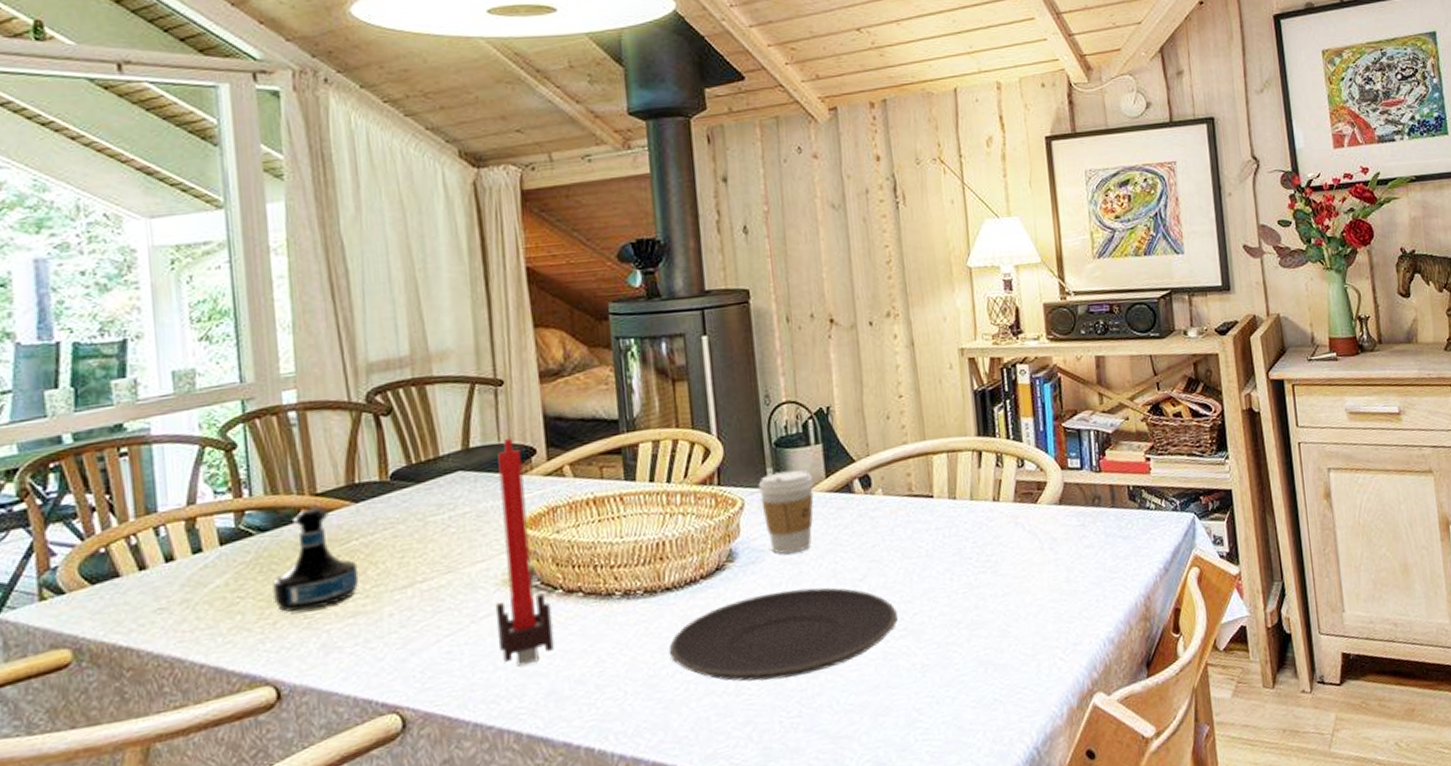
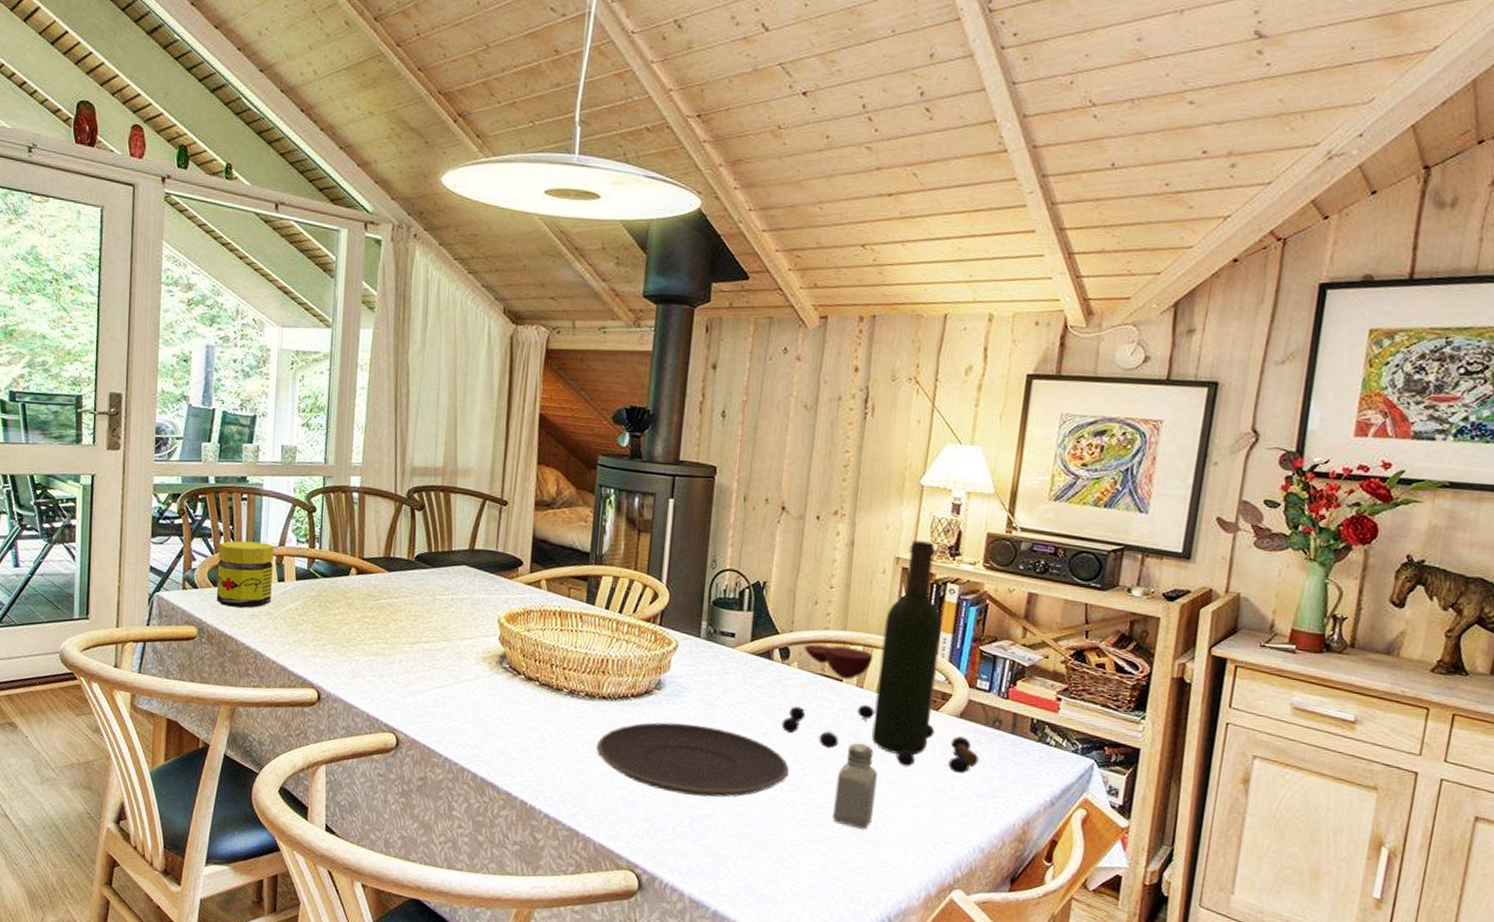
jar: none [90,505,186,608] -> present [216,541,274,608]
tequila bottle: present [273,507,359,612] -> none [325,567,384,643]
candle: present [495,437,554,666] -> none [471,547,513,726]
coffee cup: present [758,470,814,554] -> none [692,626,740,697]
wine bottle: none [878,325,1088,577] -> present [781,540,979,775]
saltshaker: none [949,561,997,659] -> present [832,743,878,829]

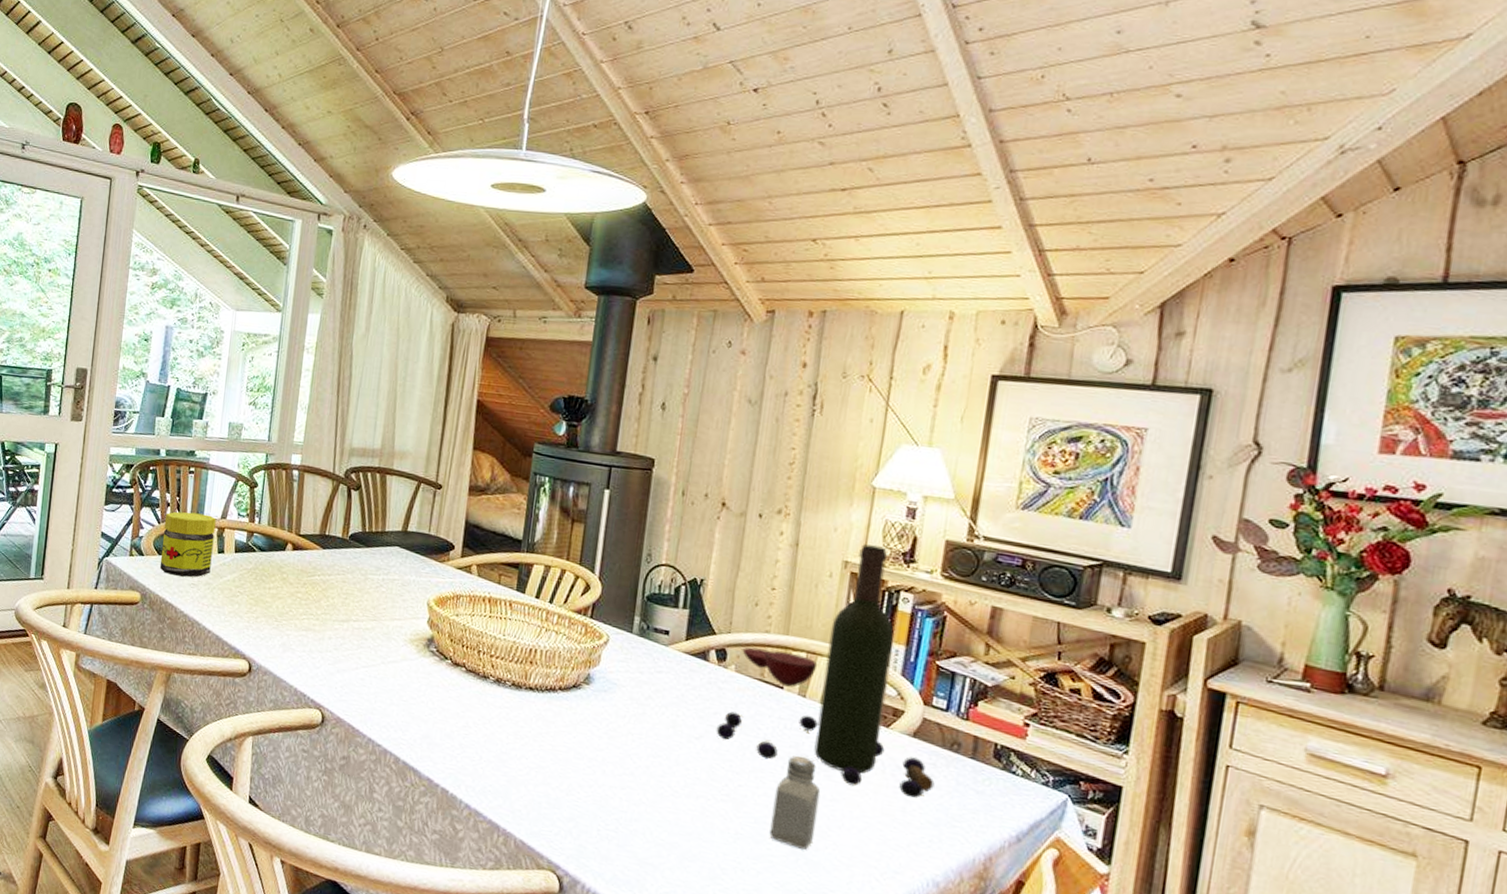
plate: present [596,722,789,798] -> none [520,717,723,804]

